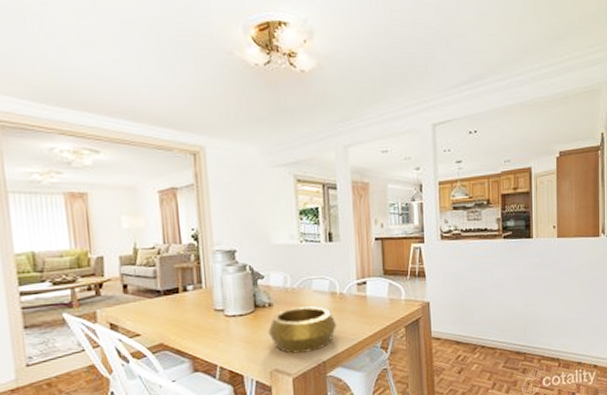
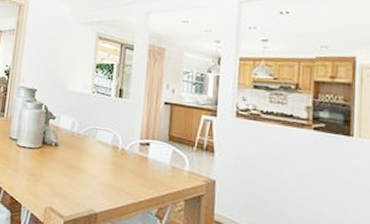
decorative bowl: present [268,306,337,354] -> none [50,152,115,200]

